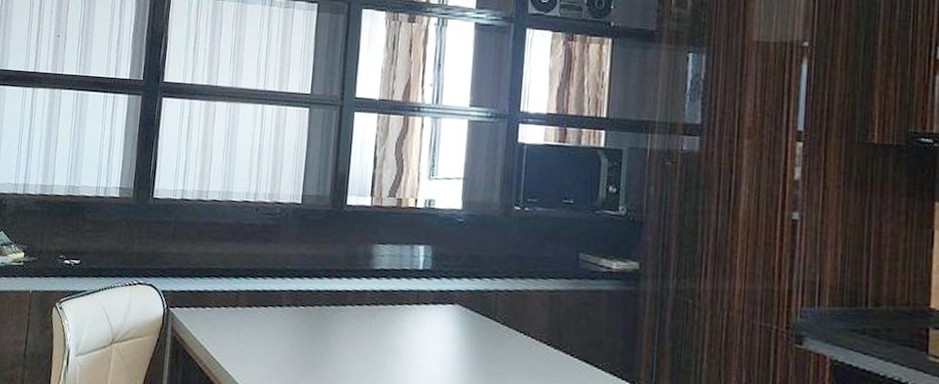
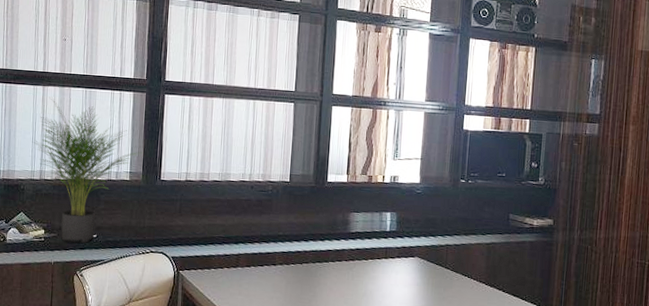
potted plant: none [17,102,135,271] -> present [32,99,142,245]

